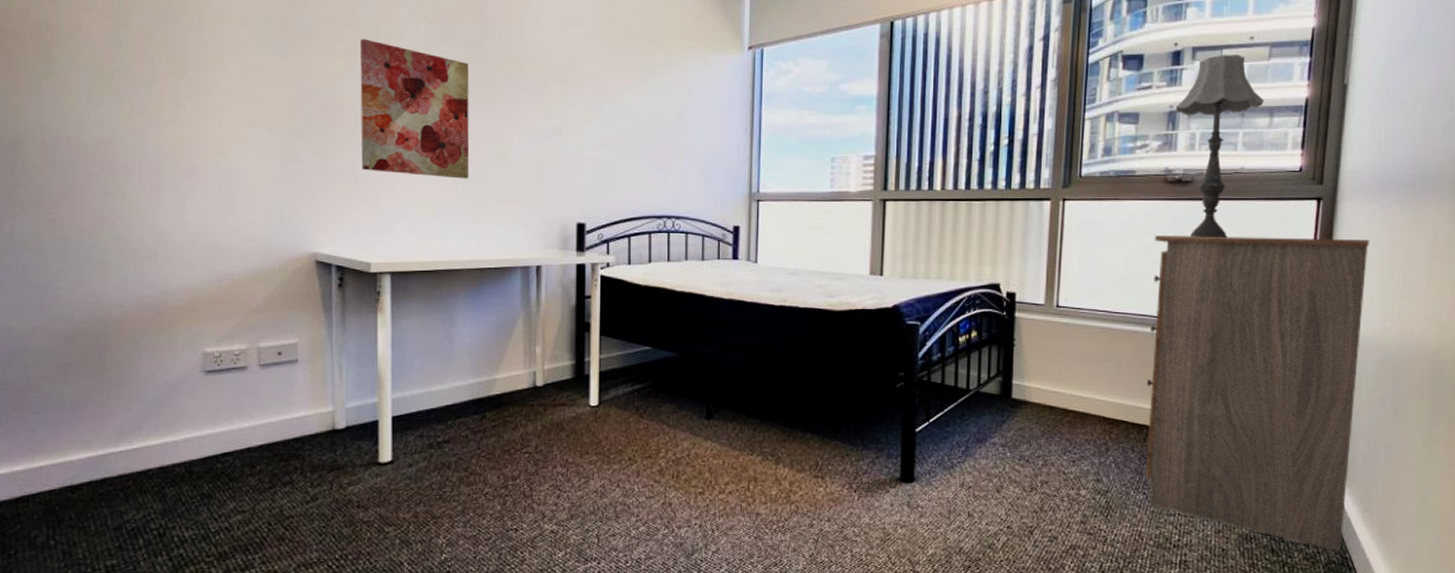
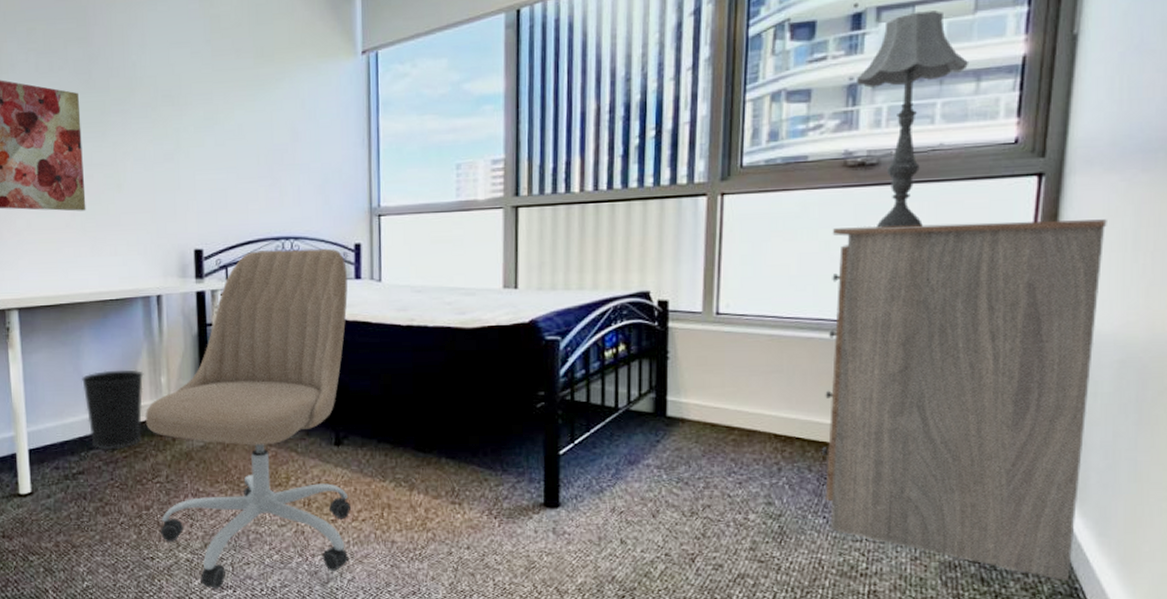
wastebasket: none [452,338,519,418] -> present [81,369,144,449]
office chair: none [518,228,725,562] -> present [146,248,352,590]

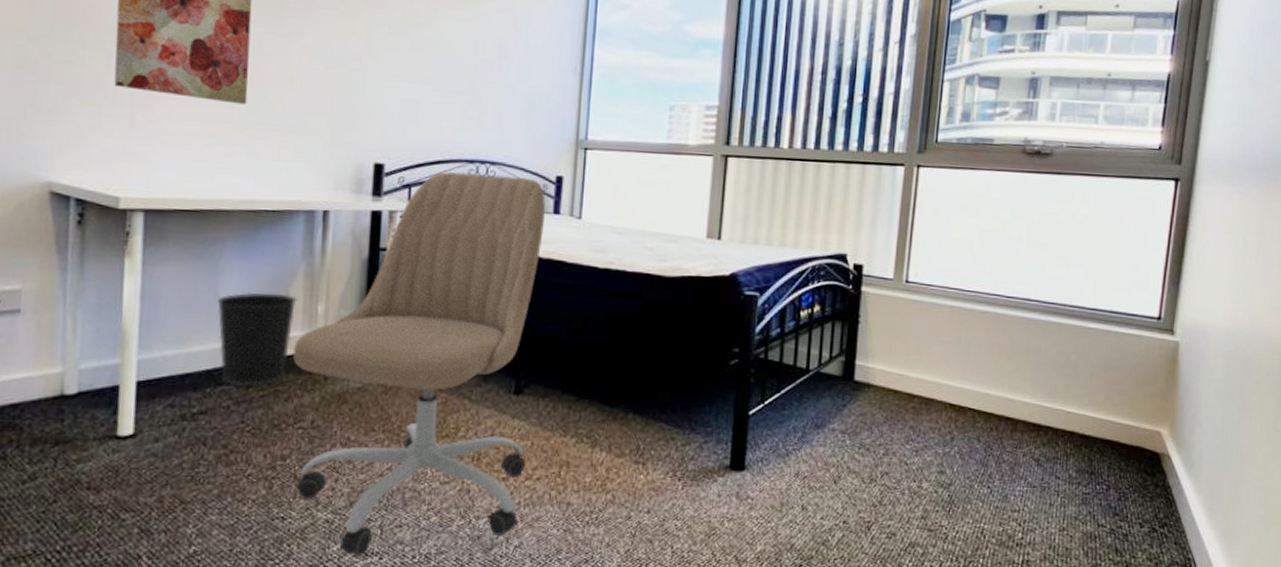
dresser: present [822,219,1107,582] -> none [990,210,1225,553]
table lamp: present [857,10,970,228] -> none [1038,21,1128,216]

